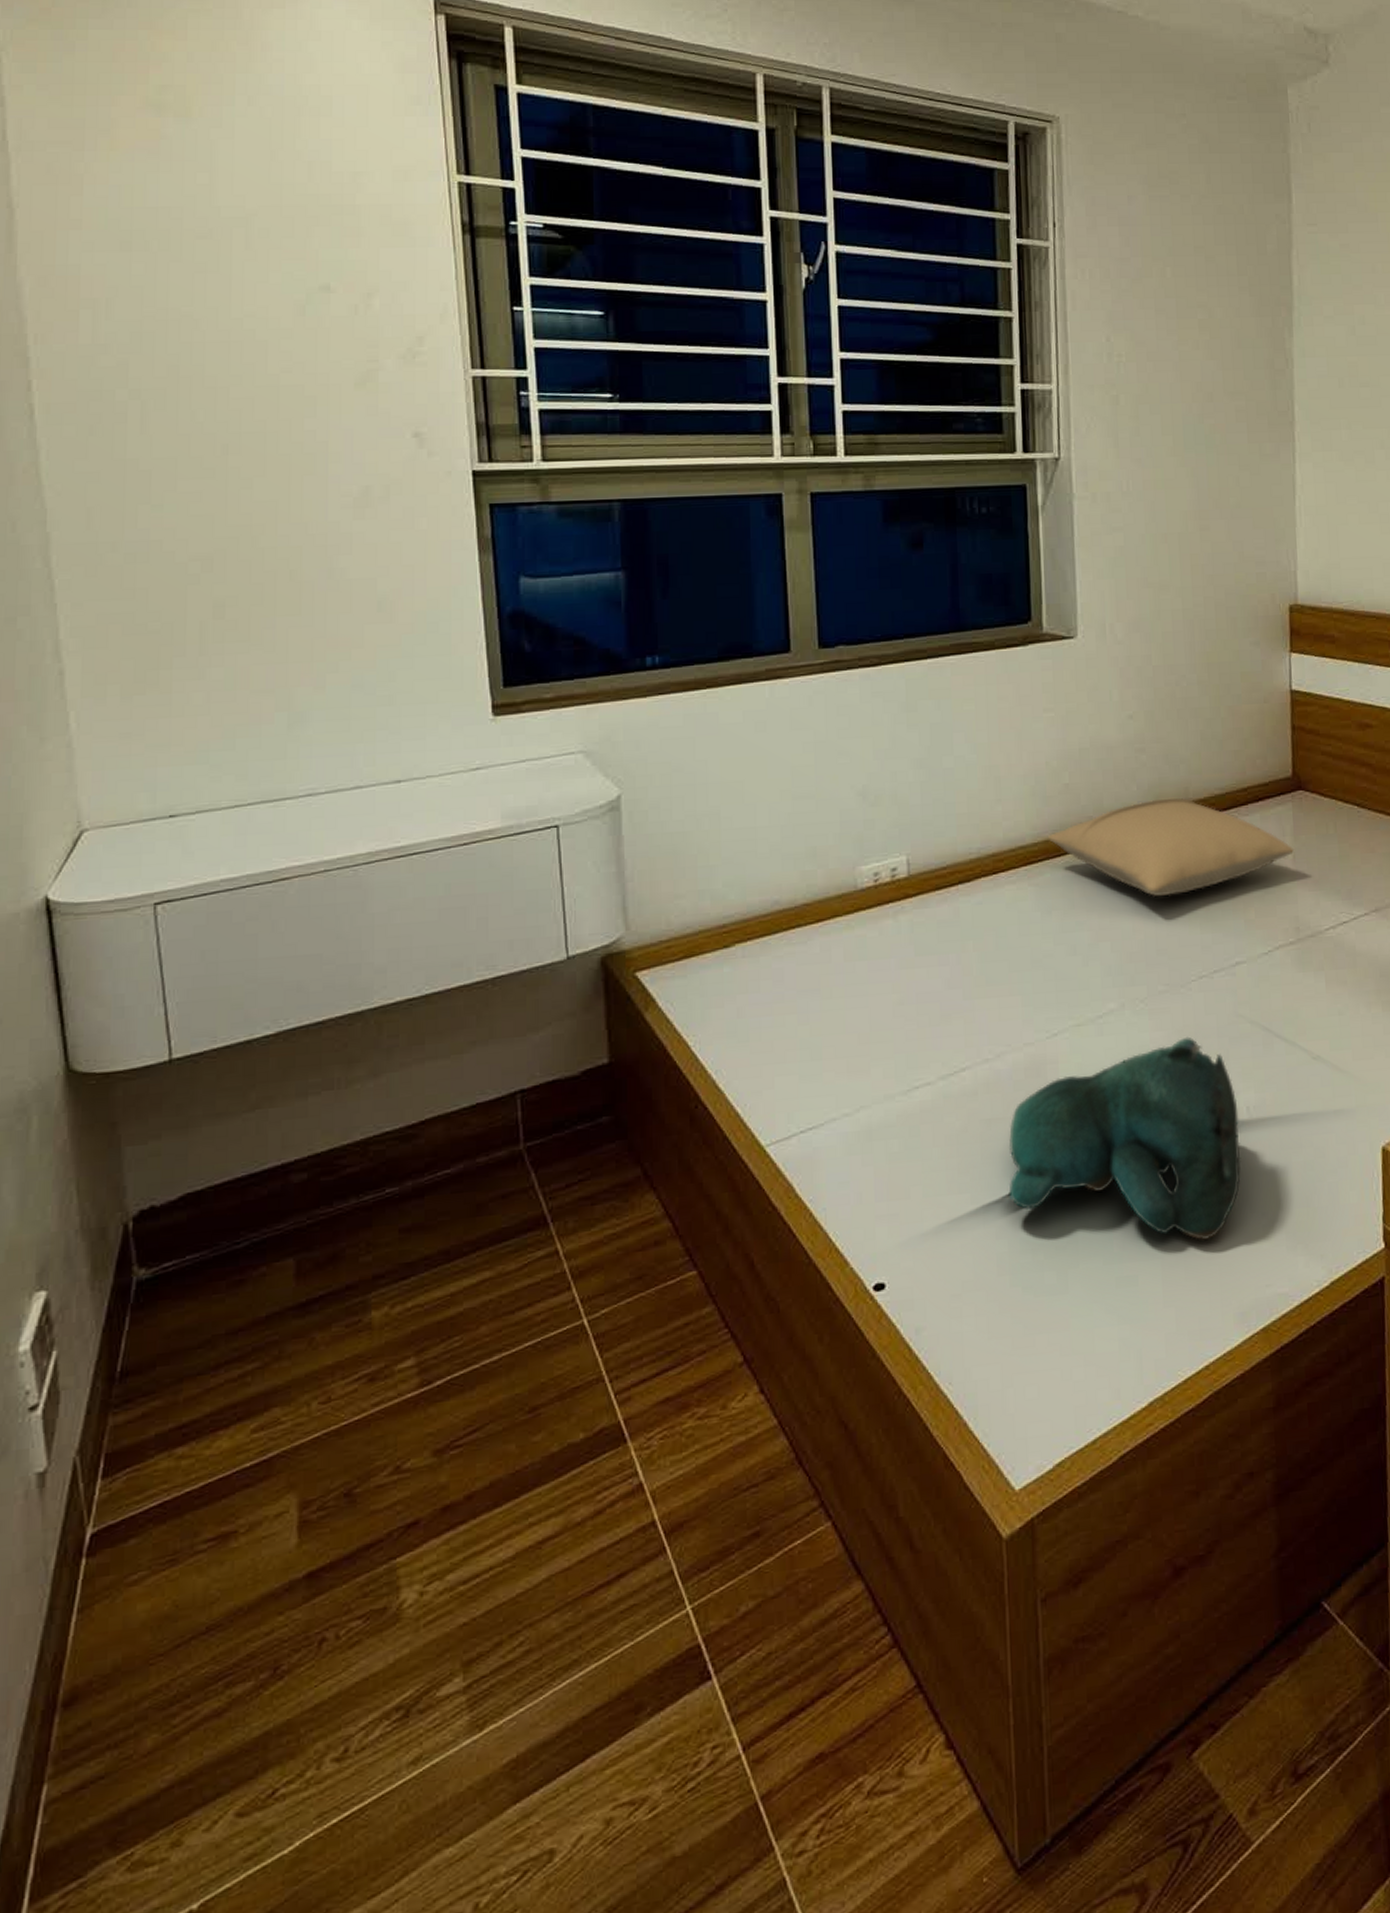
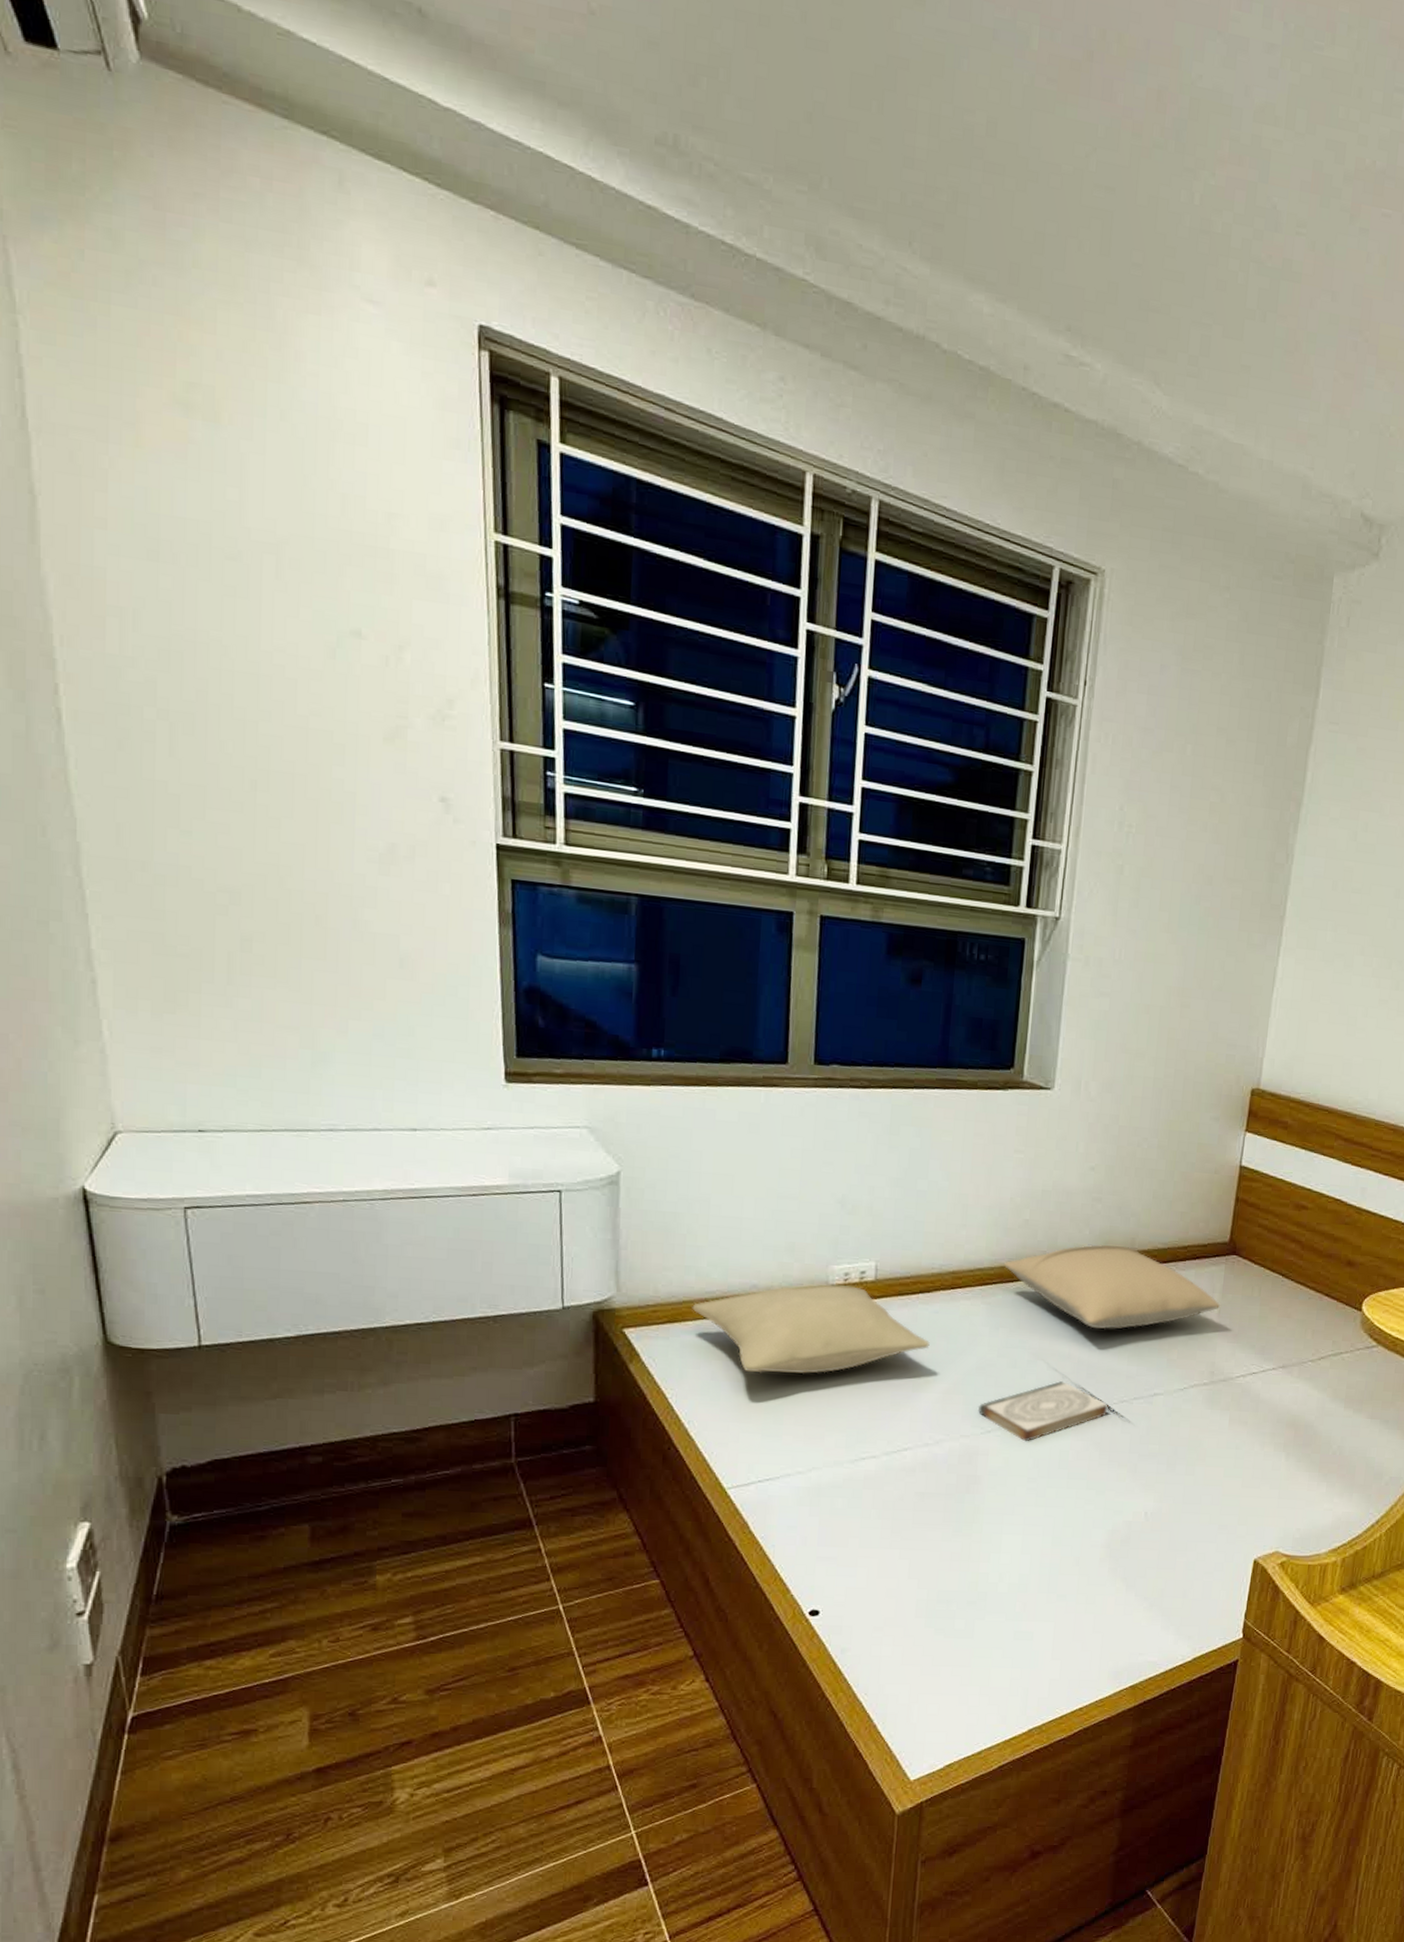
pillow: none [709,887,977,1004] -> present [692,1284,930,1374]
teddy bear: present [1008,1036,1241,1241] -> none [932,1448,1138,1613]
book: none [1040,963,1186,1041] -> present [978,1381,1108,1442]

